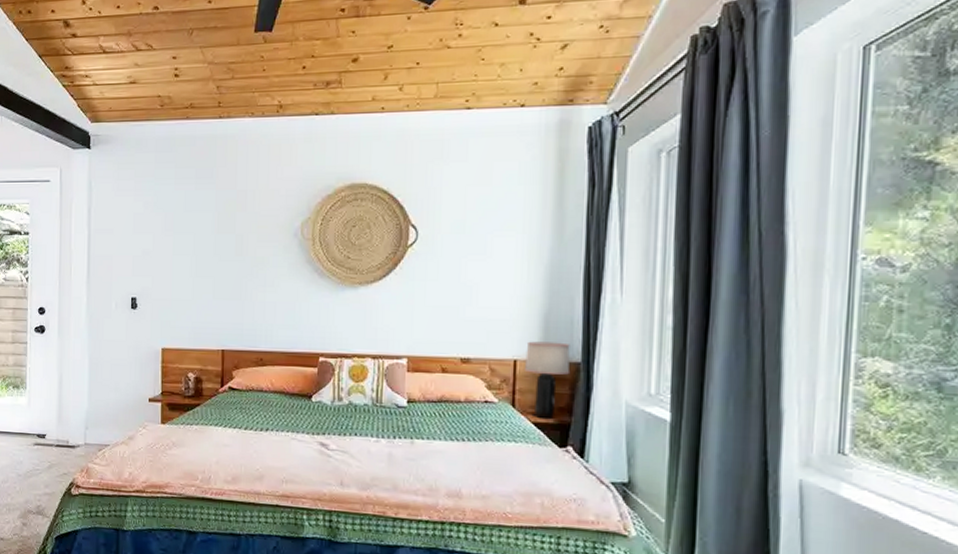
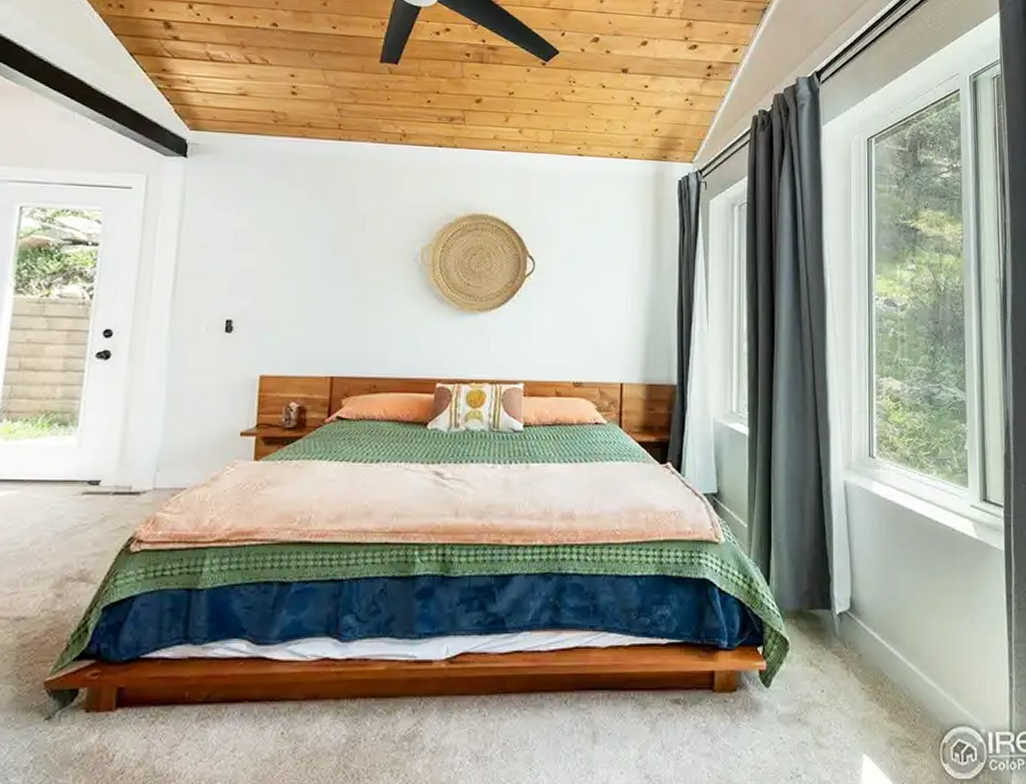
table lamp: present [523,341,571,420] -> none [629,366,668,438]

